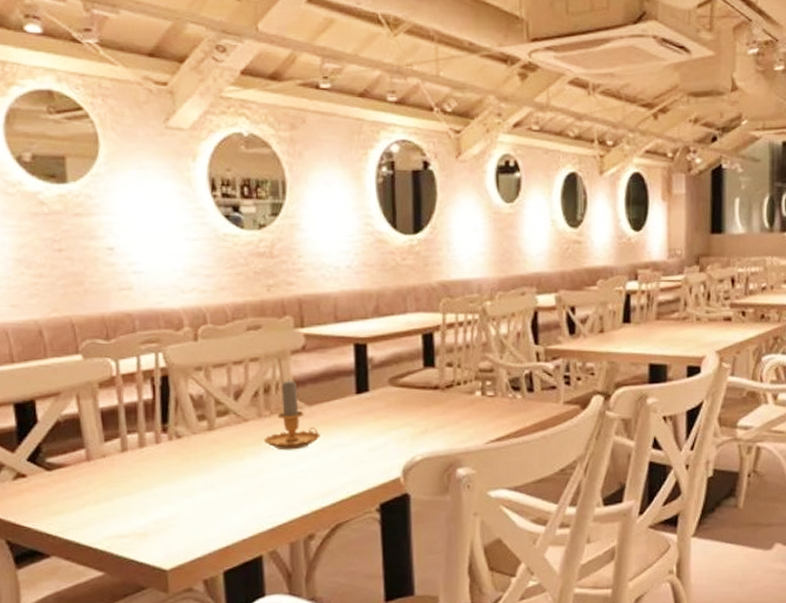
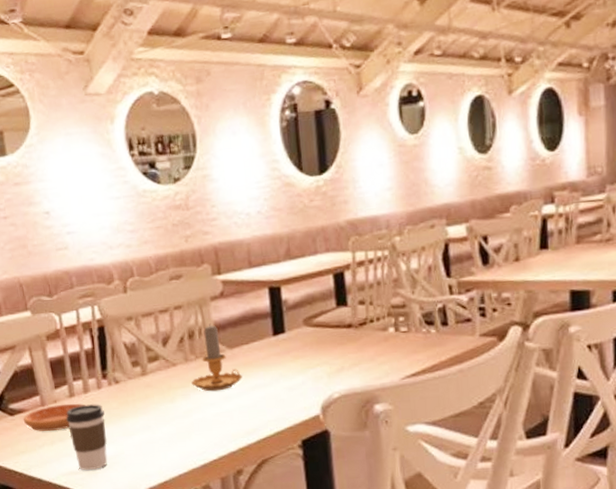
saucer: none [62,458,140,489] -> present [23,403,86,431]
coffee cup: none [115,460,163,534] -> present [66,404,108,471]

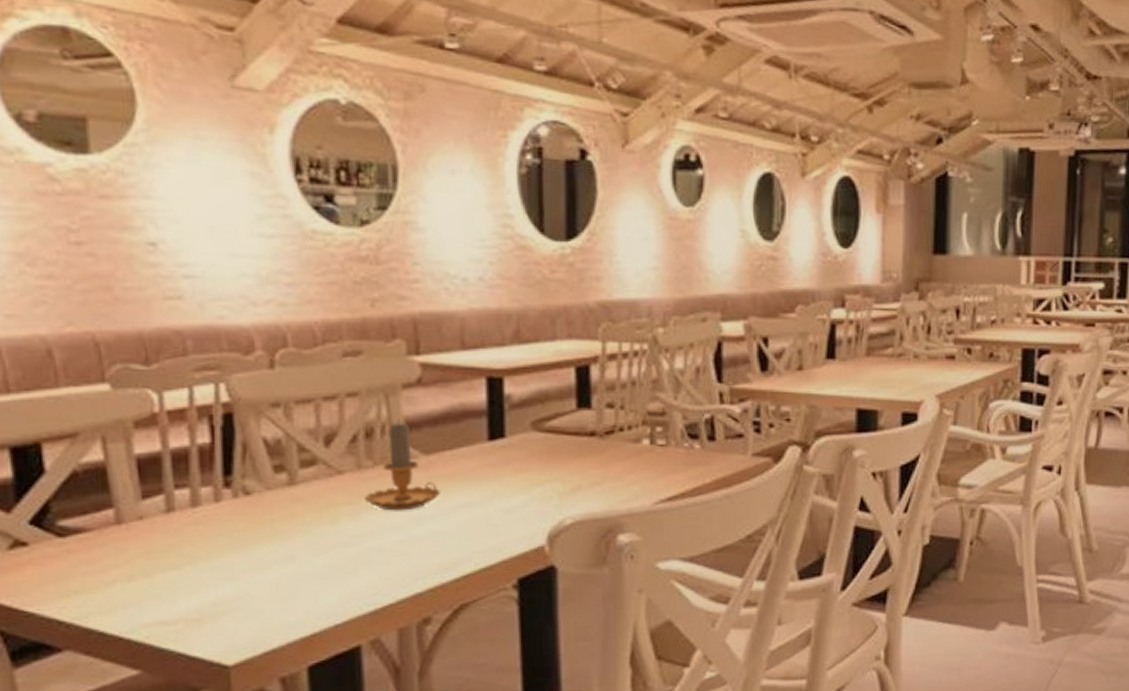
saucer: present [23,403,86,431] -> none [81,521,192,561]
coffee cup: present [66,404,108,471] -> none [157,523,225,620]

